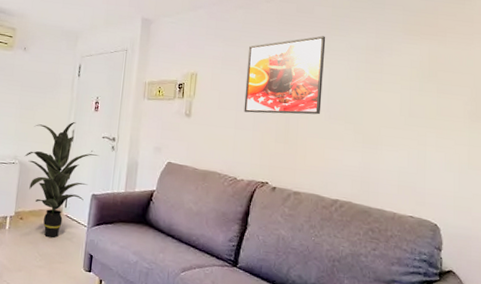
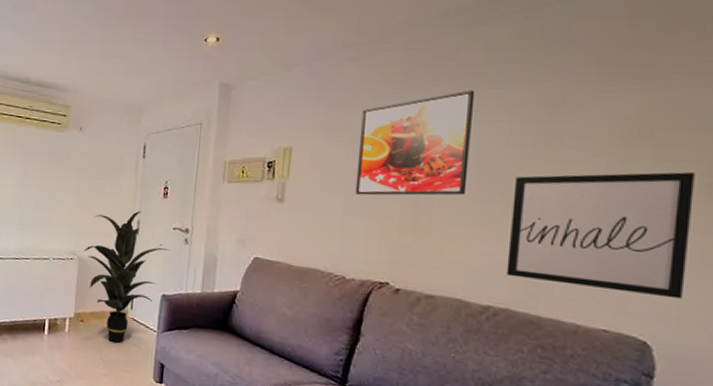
wall art: none [348,101,462,193] -> present [506,172,695,299]

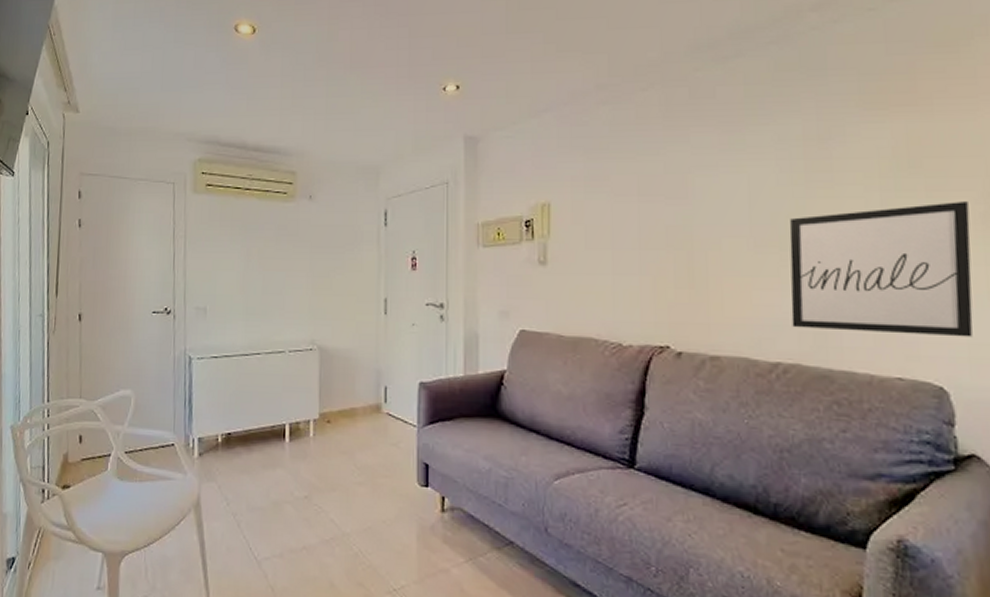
indoor plant: present [83,211,169,344] -> none [324,288,423,445]
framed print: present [355,90,475,196] -> none [621,128,741,250]

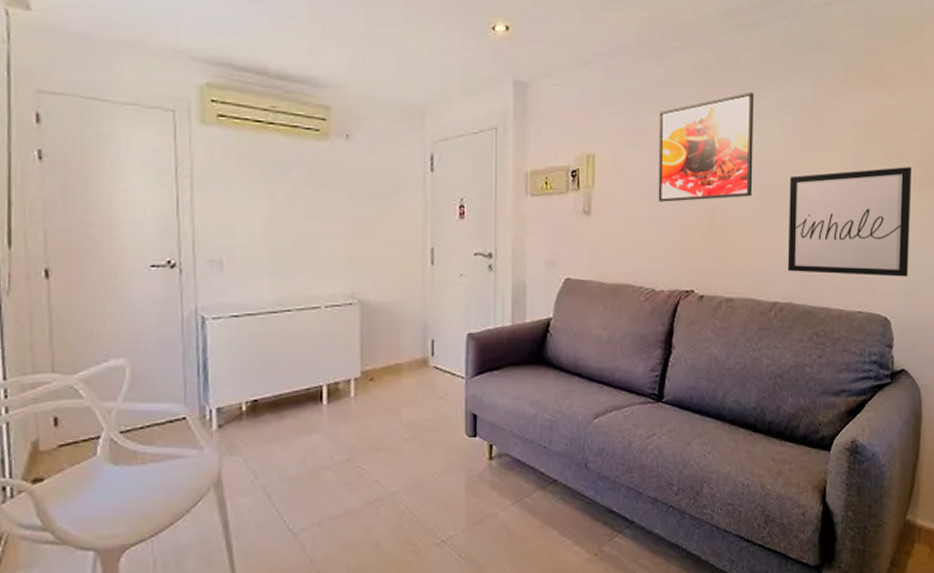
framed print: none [621,128,741,250] -> present [658,92,754,202]

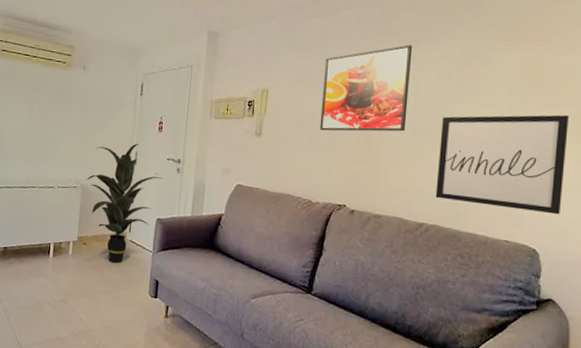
indoor plant: none [365,237,472,400] -> present [86,144,164,264]

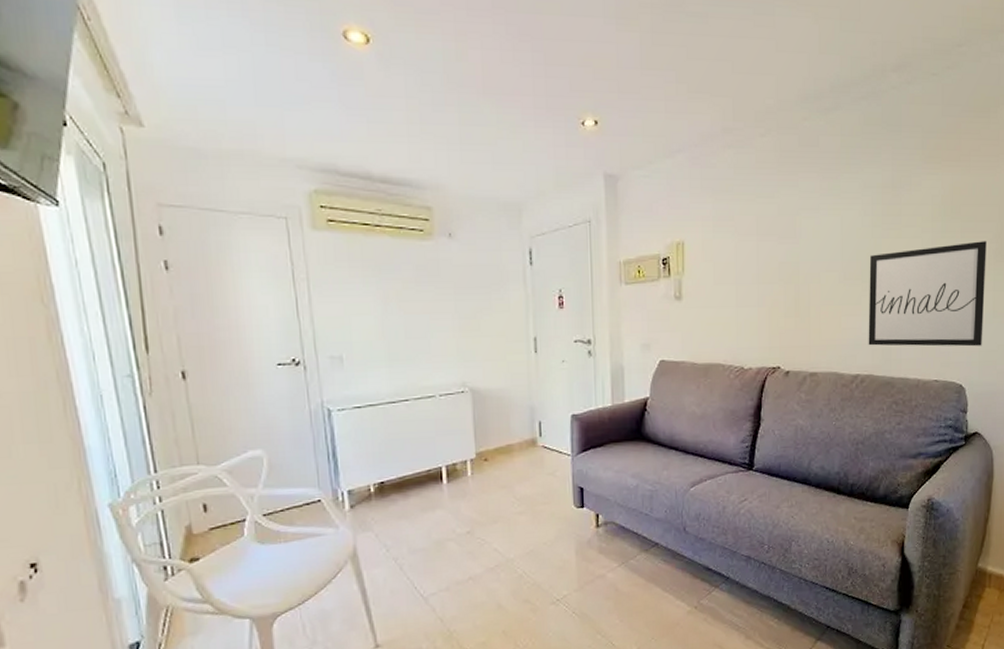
indoor plant: present [86,144,164,264] -> none [475,327,573,477]
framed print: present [319,44,413,132] -> none [744,175,835,285]

